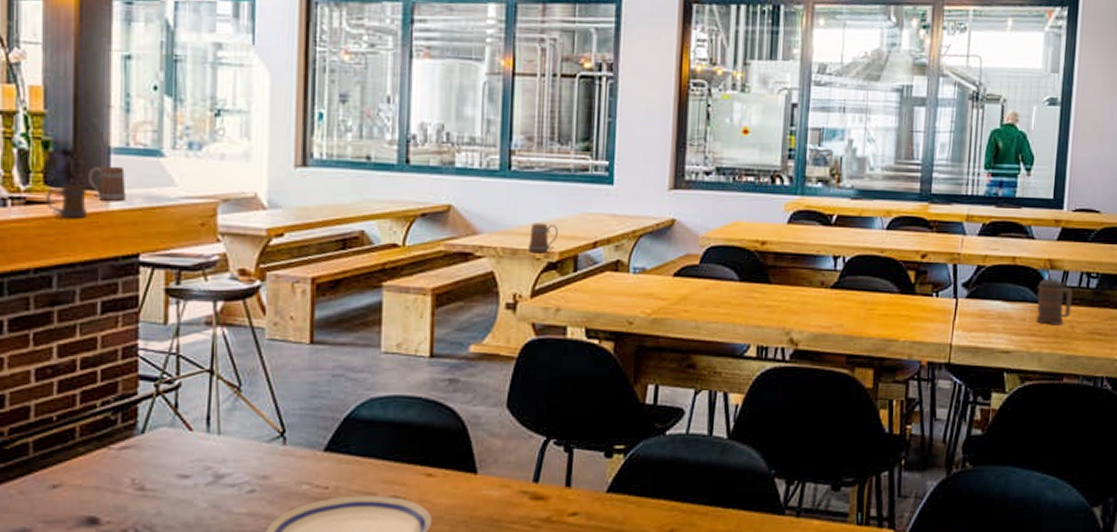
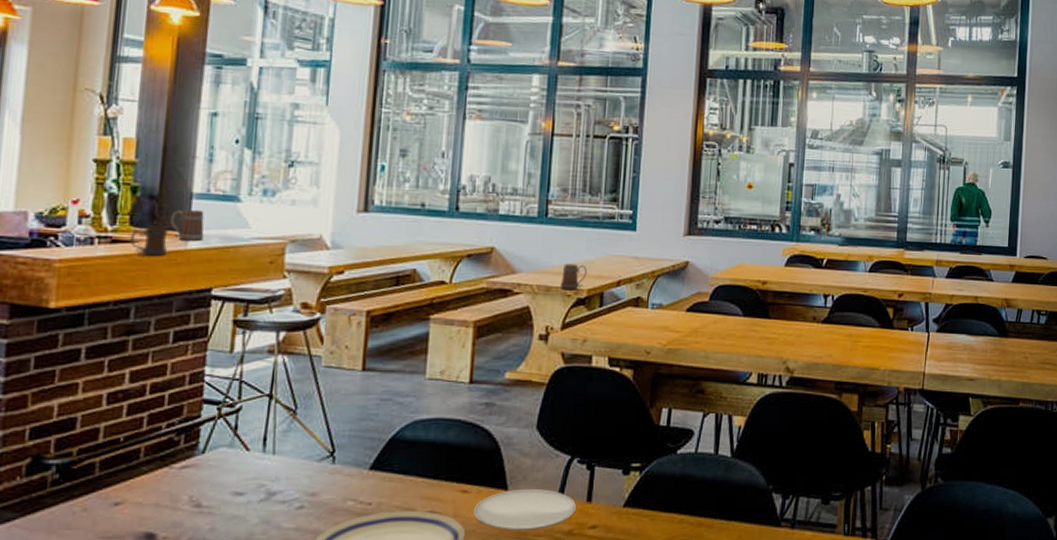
plate: none [440,472,555,517] -> present [473,488,577,531]
beer mug: present [1035,278,1073,325] -> none [995,315,1026,356]

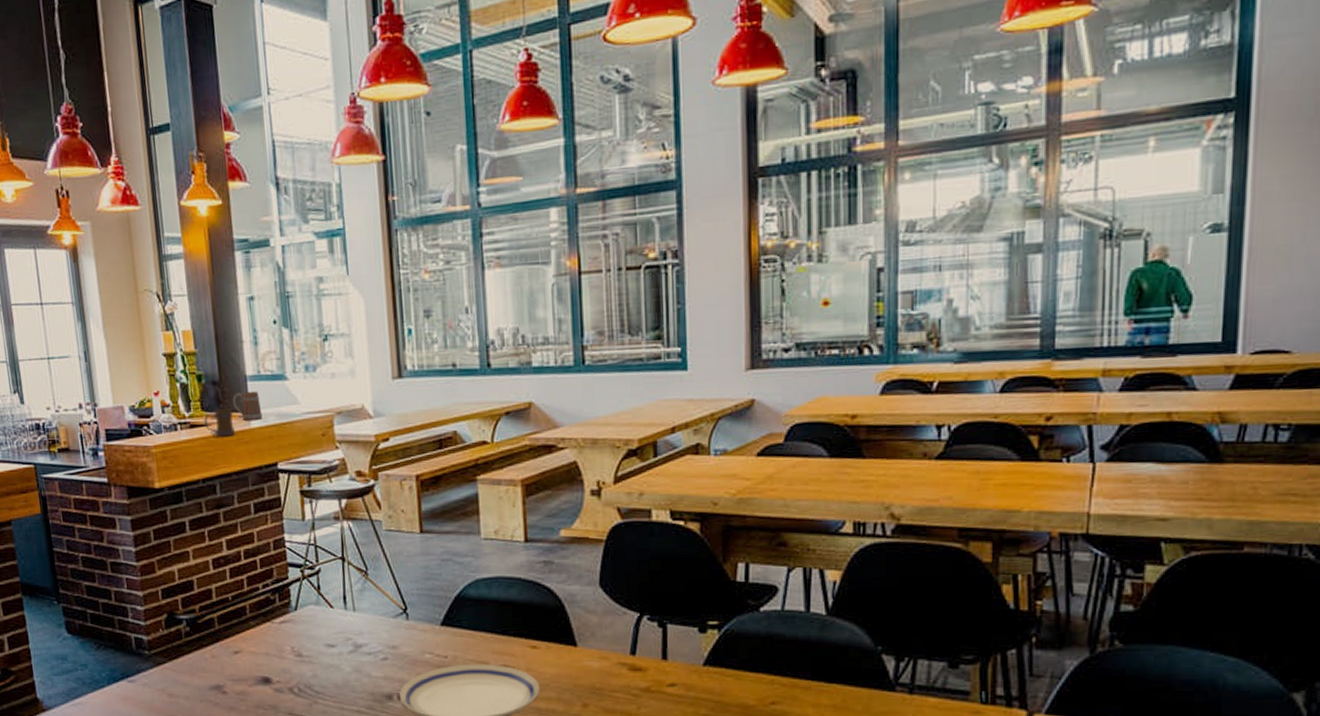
plate: present [473,488,577,531] -> none [545,645,652,686]
beer mug: present [560,263,588,291] -> none [607,412,637,442]

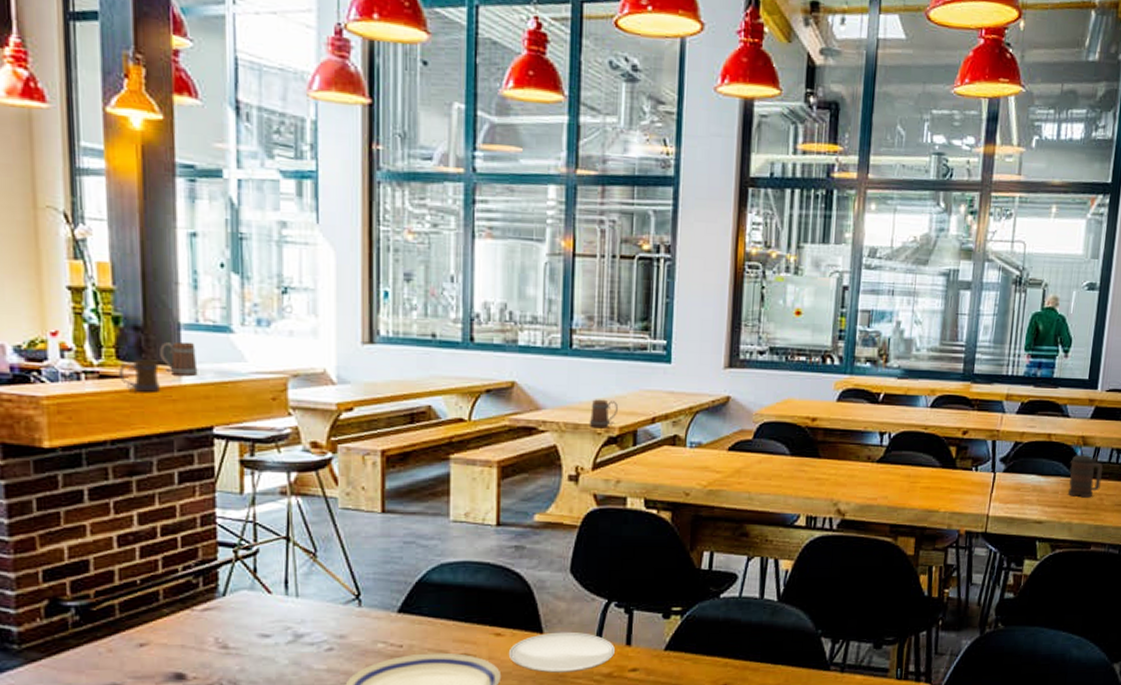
plate: none [545,645,652,686] -> present [508,631,616,673]
beer mug: none [607,412,637,442] -> present [589,399,619,428]
beer mug: none [1202,433,1255,488] -> present [1067,454,1104,498]

